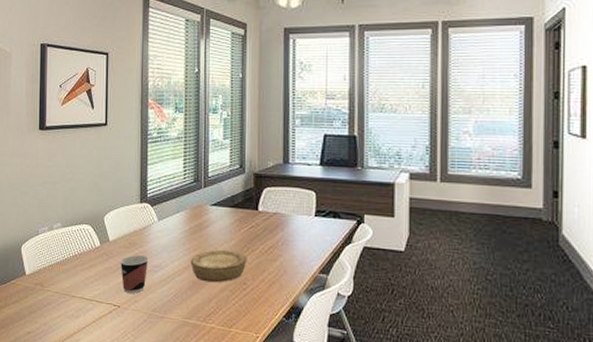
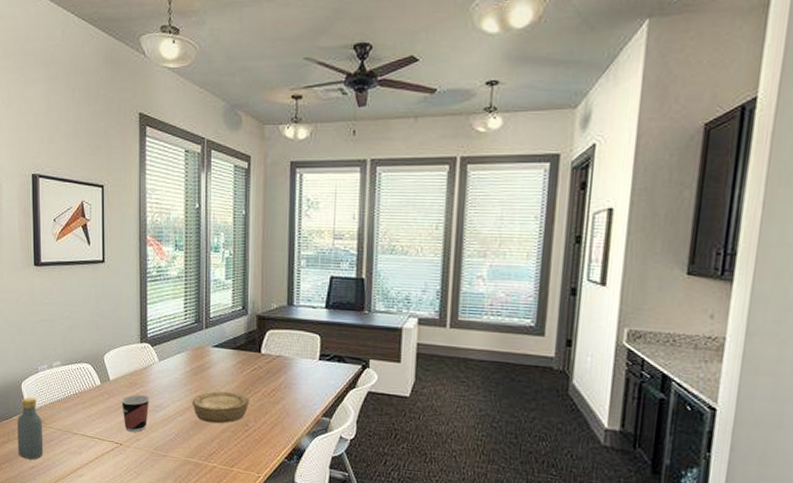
vodka: none [15,260,41,325] -> present [17,397,44,460]

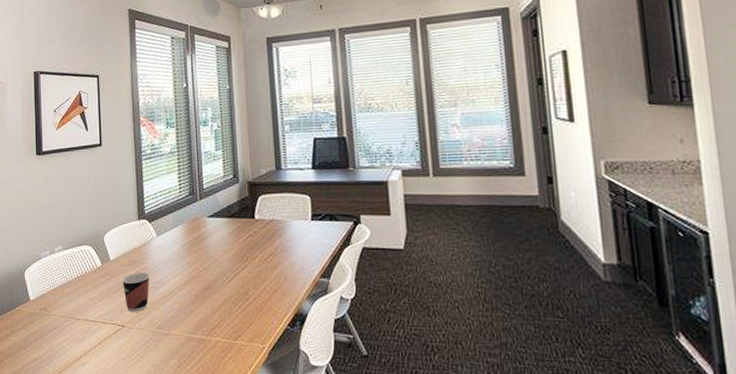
vodka: present [17,397,44,460] -> none [20,285,47,351]
bowl: present [192,391,250,424] -> none [191,260,248,295]

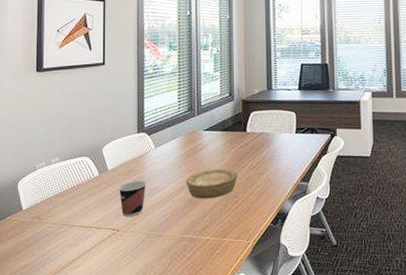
bowl: none [191,260,248,295] -> present [186,168,238,199]

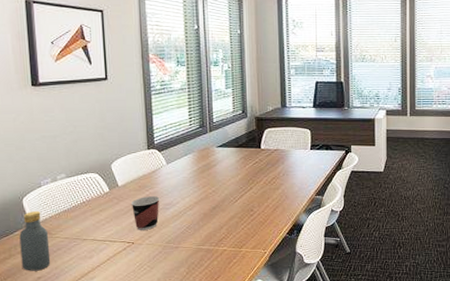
vodka: none [10,195,39,258] -> present [19,211,51,271]
bowl: present [186,168,238,199] -> none [200,183,253,213]

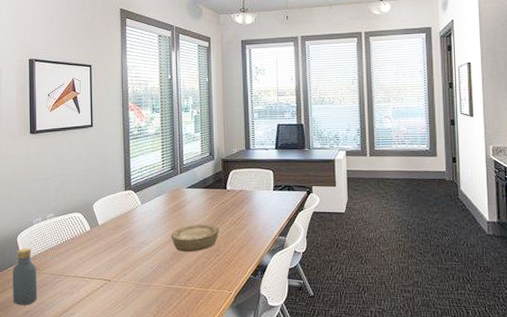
cup: present [130,196,160,230] -> none [108,235,135,268]
bowl: none [200,183,253,213] -> present [171,224,220,252]

